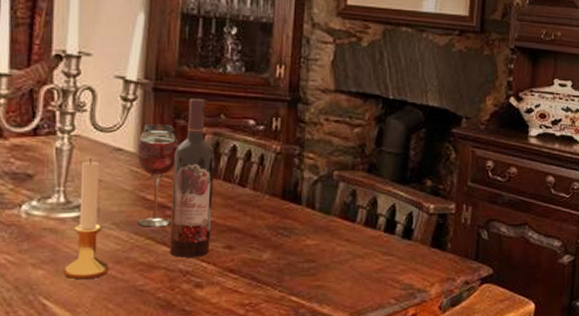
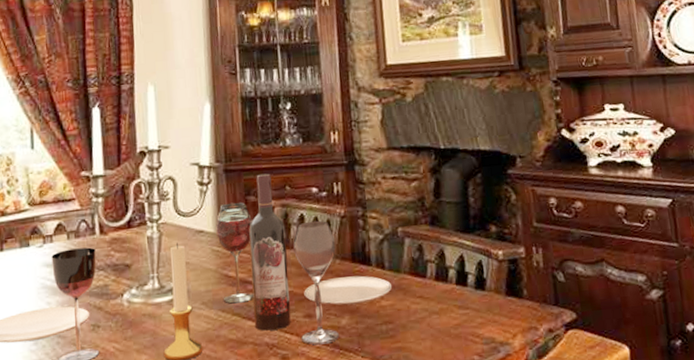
wineglass: none [219,153,267,276] -> present [293,220,340,345]
plate: none [227,213,319,240] -> present [304,275,392,306]

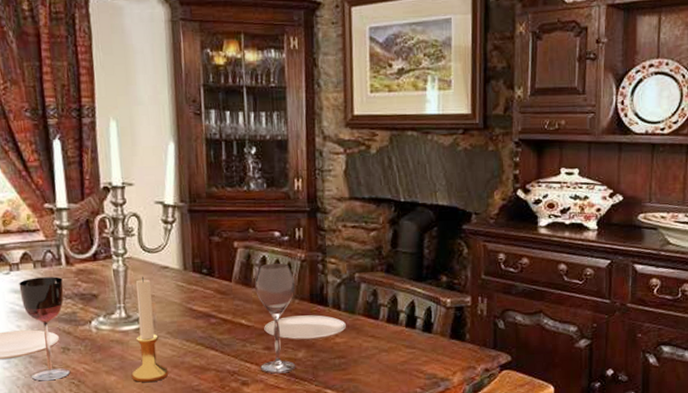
wineglass: present [216,202,253,304] -> none [180,241,216,335]
wine bottle: present [249,173,291,331] -> none [212,216,252,360]

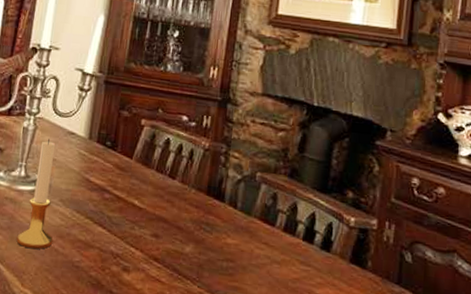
wineglass: present [255,263,296,374] -> none [145,146,195,267]
plate: present [264,315,346,340] -> none [155,205,240,236]

